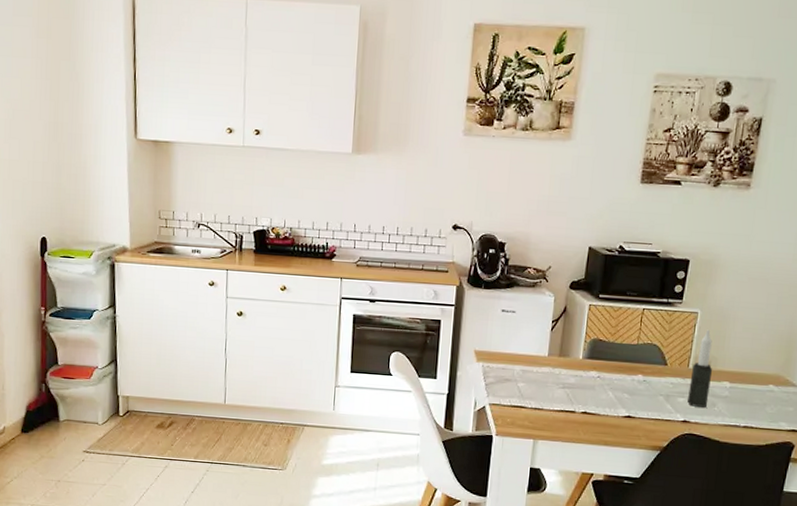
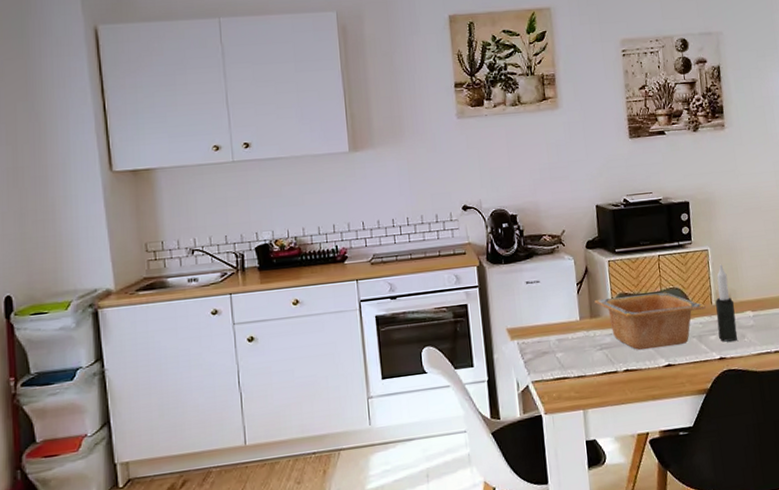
serving bowl: none [567,339,681,400] -> present [595,292,706,350]

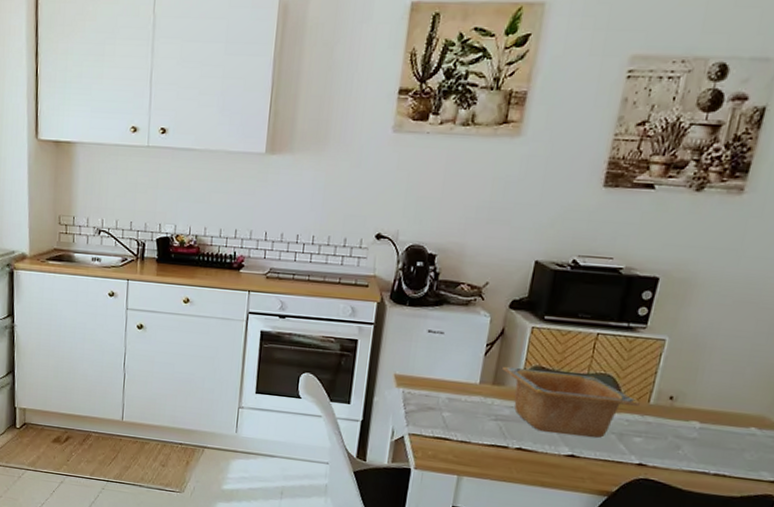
candle: present [715,264,738,342] -> none [645,360,682,450]

